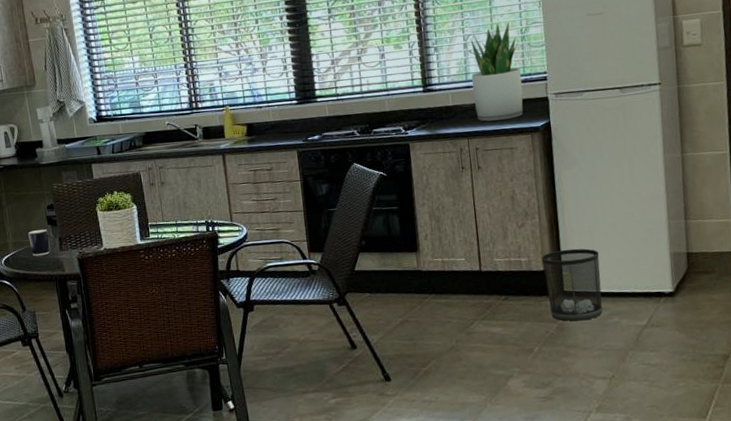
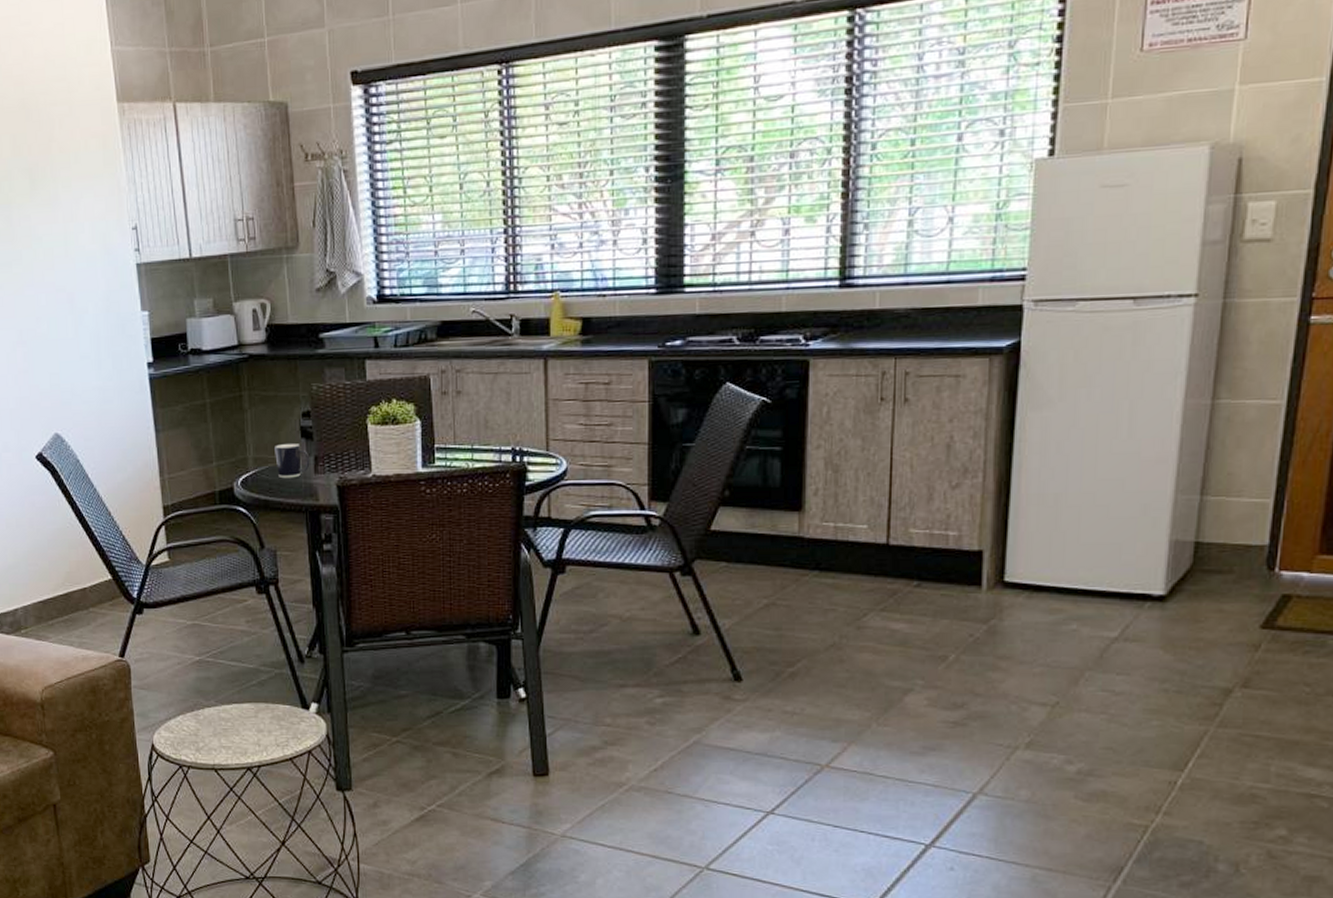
paper towel holder: present [34,105,72,165] -> none [289,275,340,357]
planter: present [470,22,523,122] -> none [911,191,990,335]
waste bin: present [541,248,603,321] -> none [978,524,1064,624]

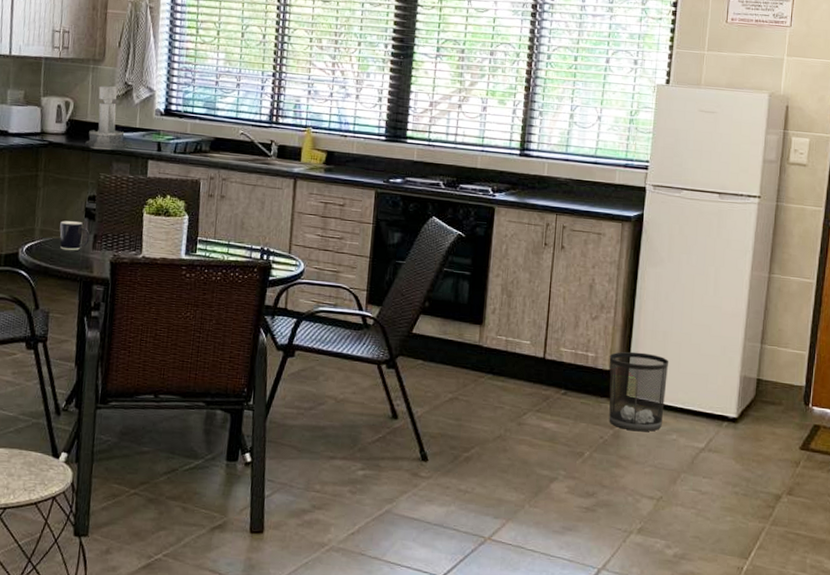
paper towel holder: none [289,275,340,357] -> present [84,85,128,151]
waste bin: none [978,524,1064,624] -> present [609,351,669,432]

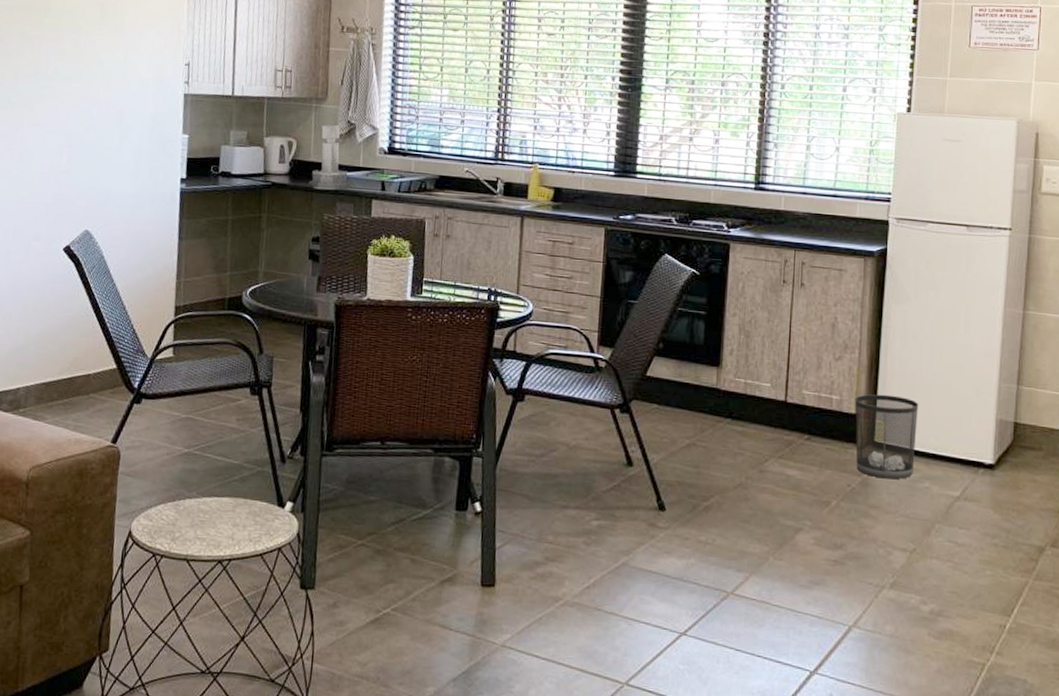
mug: present [59,220,90,251] -> none [283,262,314,294]

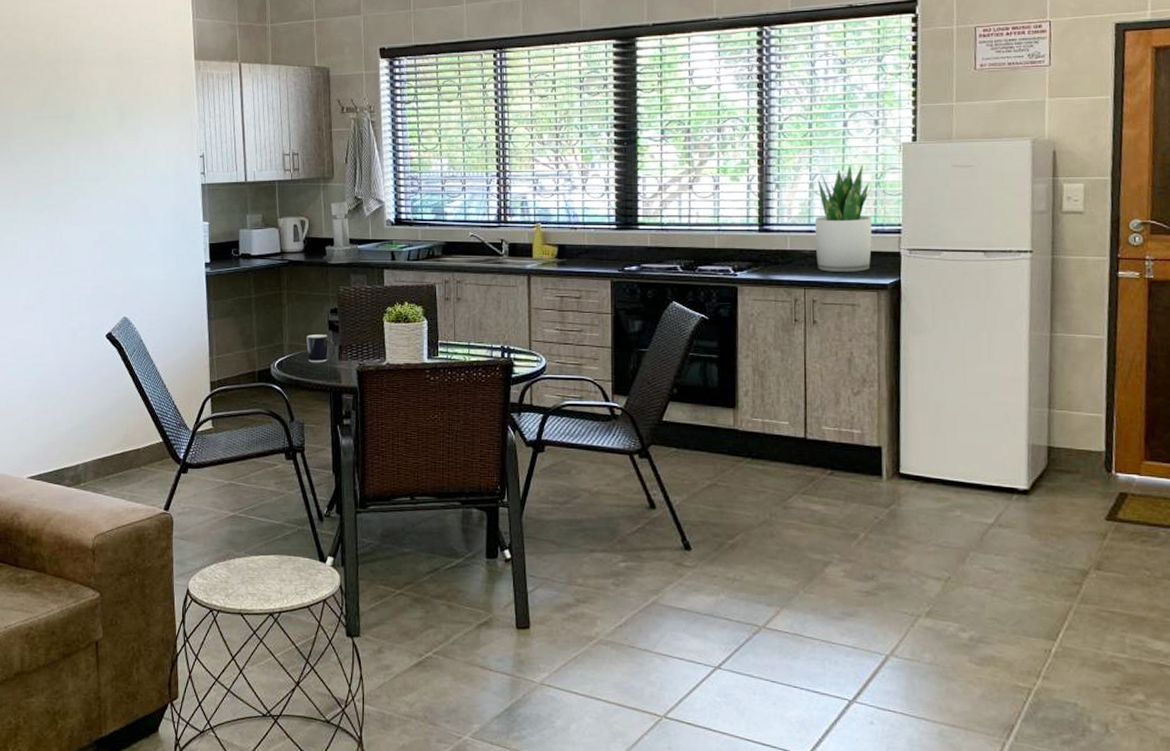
mug: none [283,262,314,294] -> present [306,333,335,363]
planter: none [808,130,865,238] -> present [814,164,872,272]
waste bin: present [855,394,919,479] -> none [877,426,945,510]

